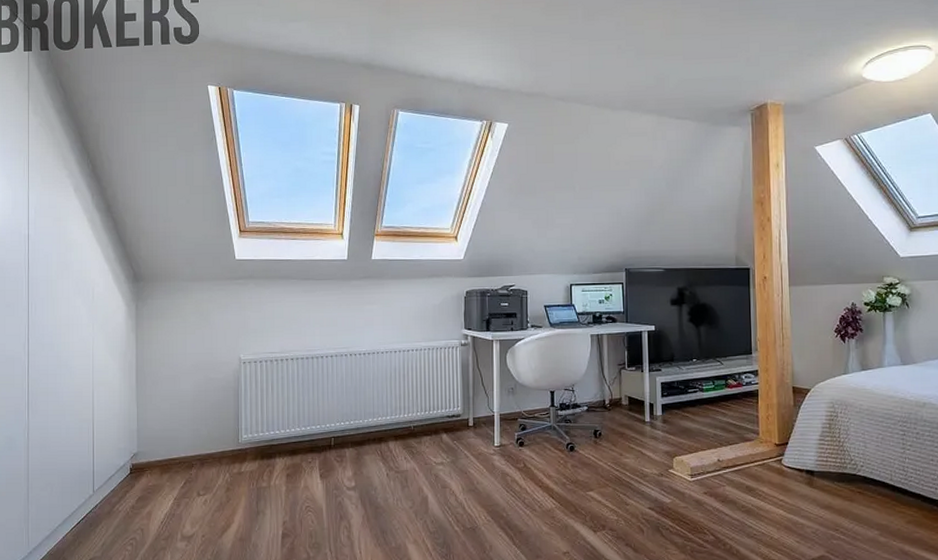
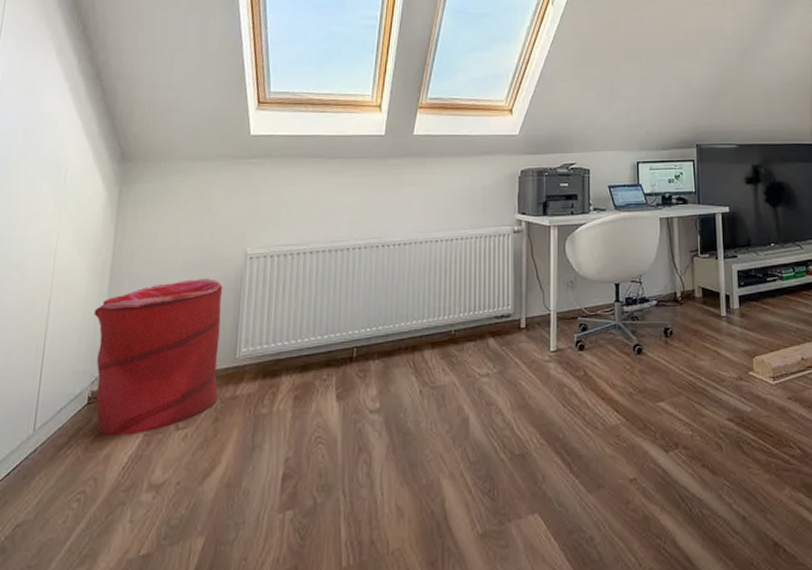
laundry hamper: none [127,379,228,499] -> present [94,278,223,436]

